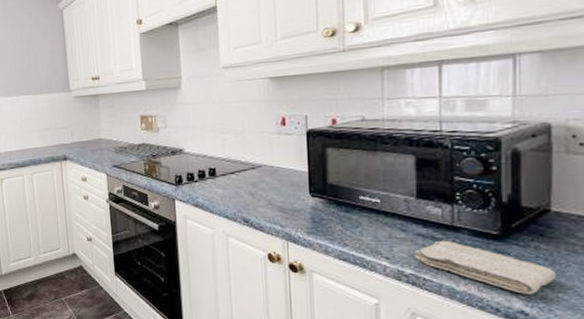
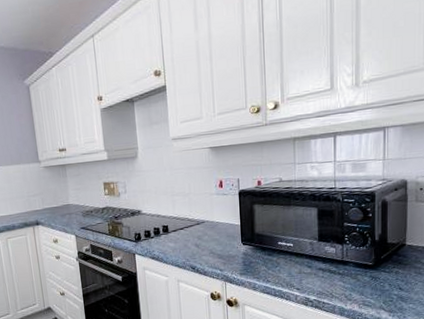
washcloth: present [414,240,557,294] -> none [317,272,409,307]

